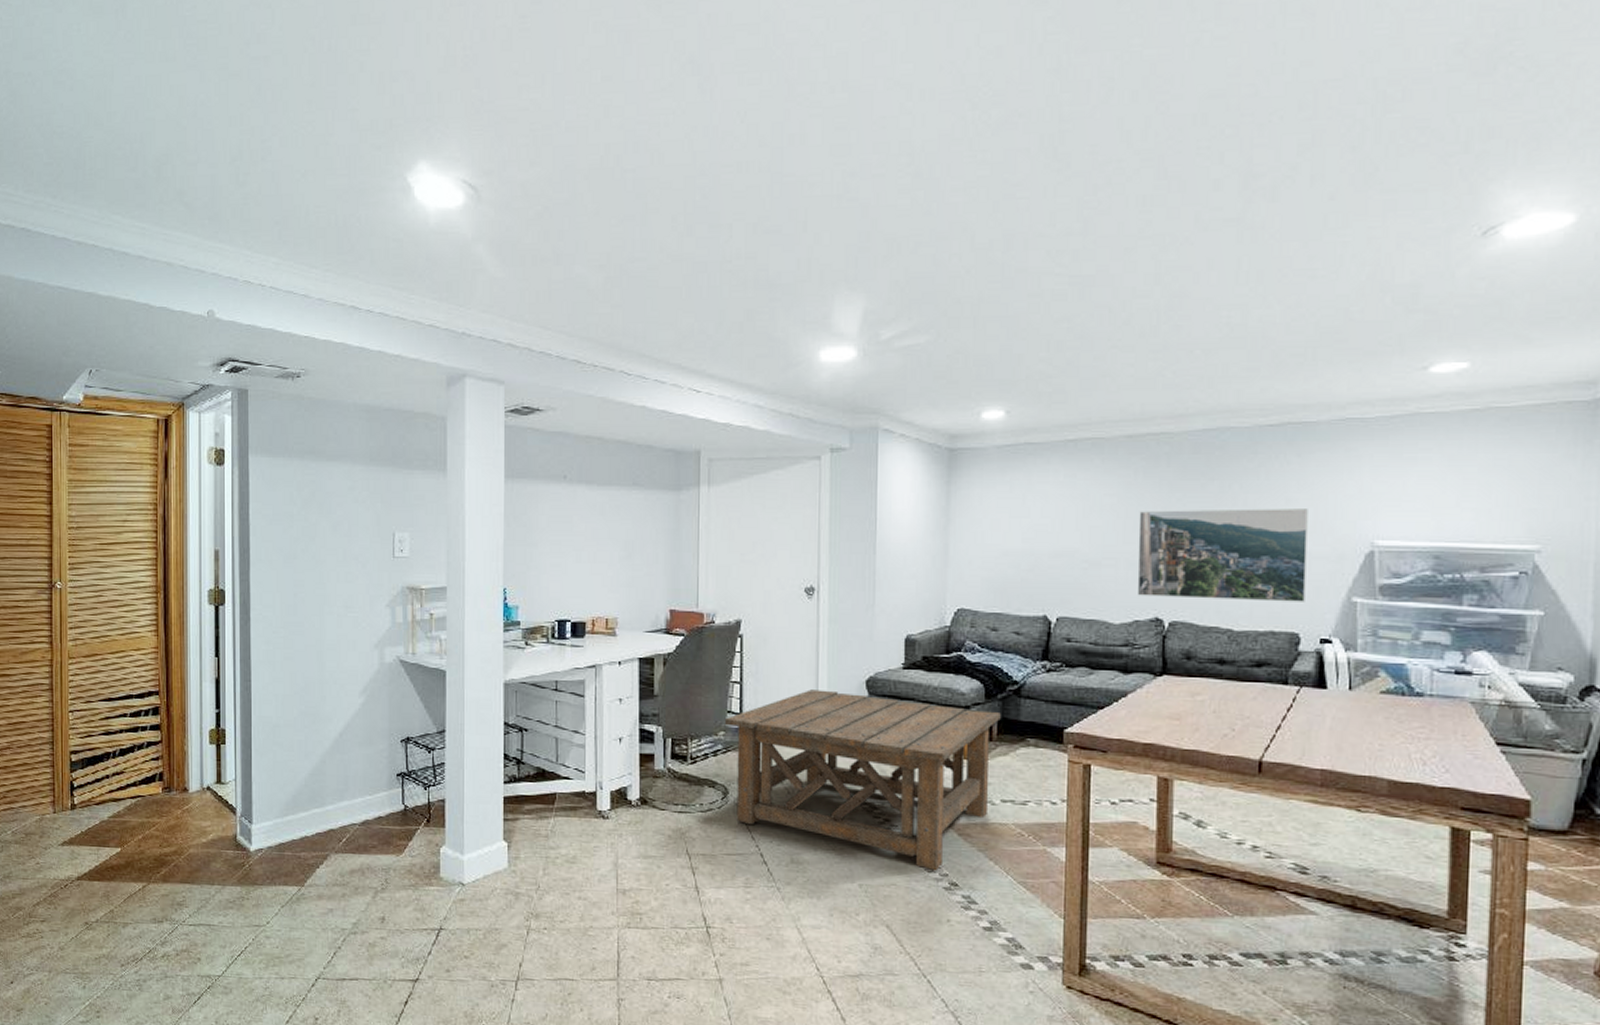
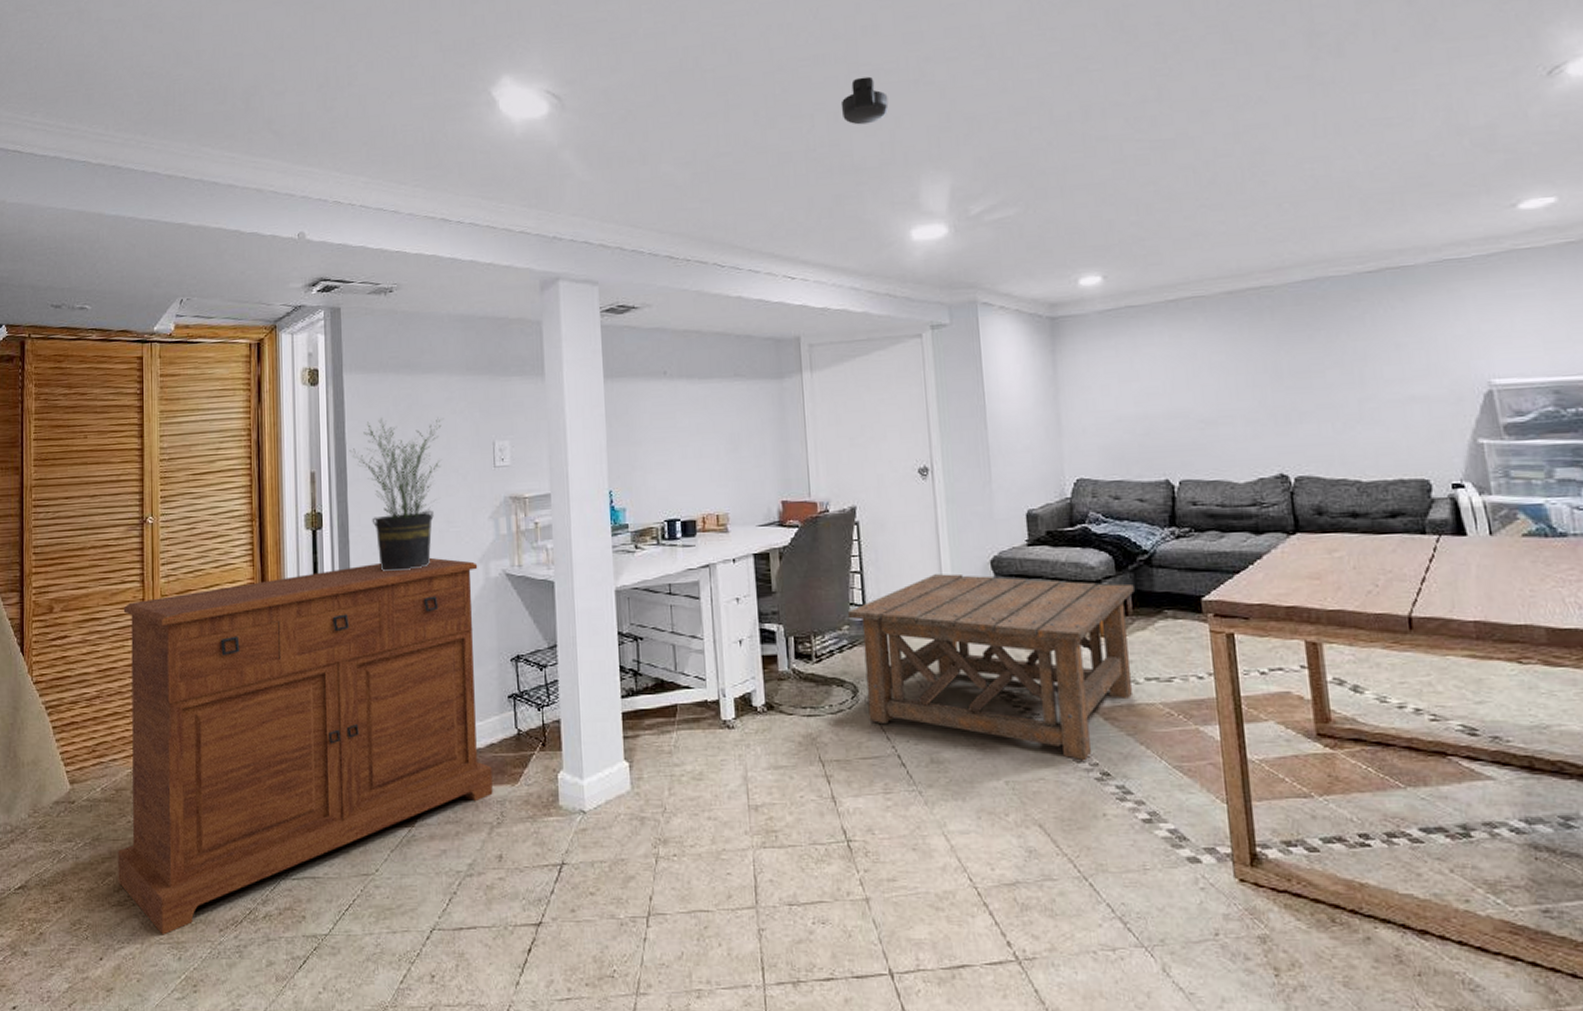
sideboard: none [27,639,379,966] -> present [118,557,493,935]
potted plant: none [253,501,346,651] -> present [349,417,444,572]
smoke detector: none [760,188,809,239] -> present [840,76,889,125]
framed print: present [1137,508,1308,602] -> none [1249,352,1430,453]

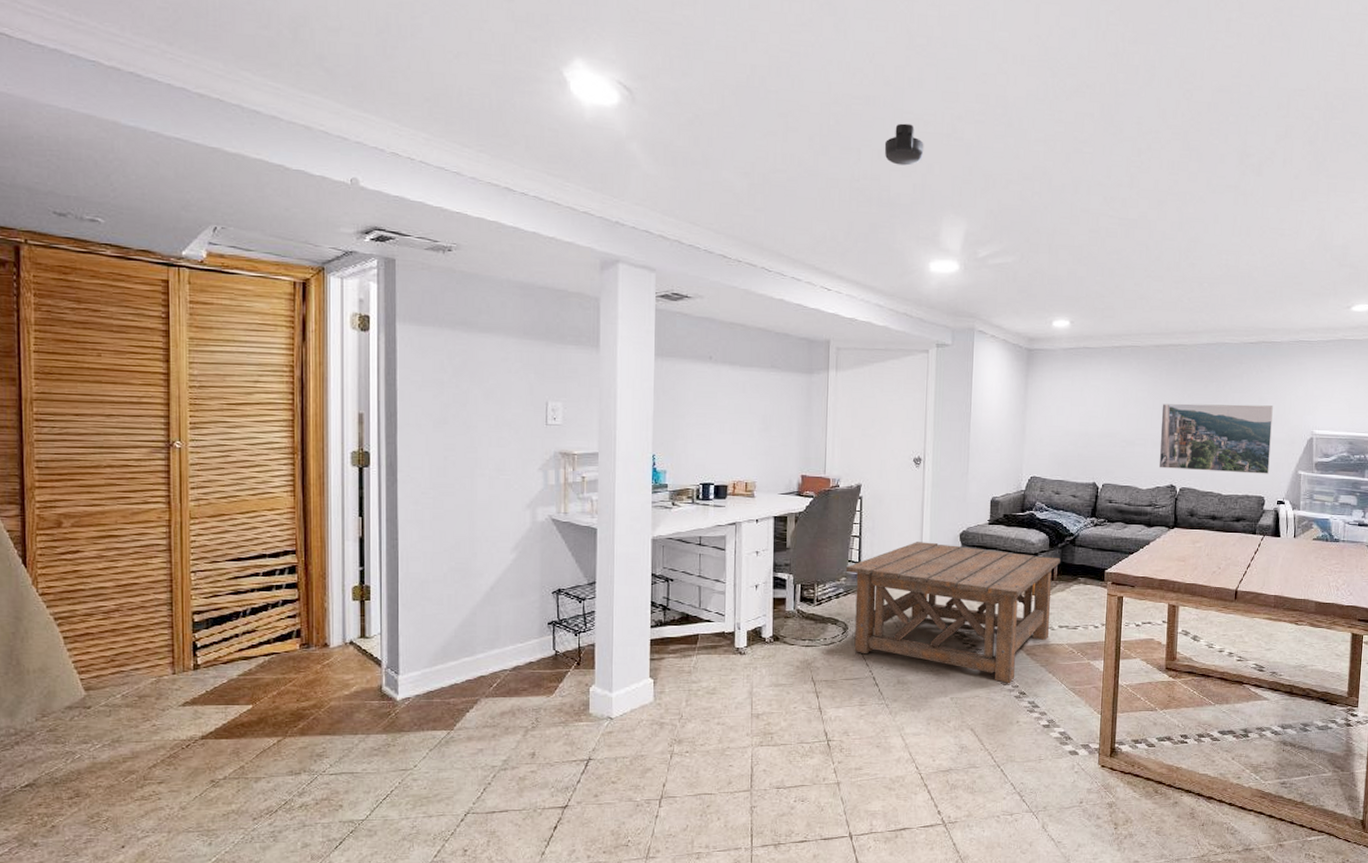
sideboard: present [118,557,493,935] -> none [141,500,529,825]
potted plant: present [349,417,444,572] -> none [400,369,499,511]
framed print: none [1249,352,1430,453] -> present [1158,403,1273,474]

